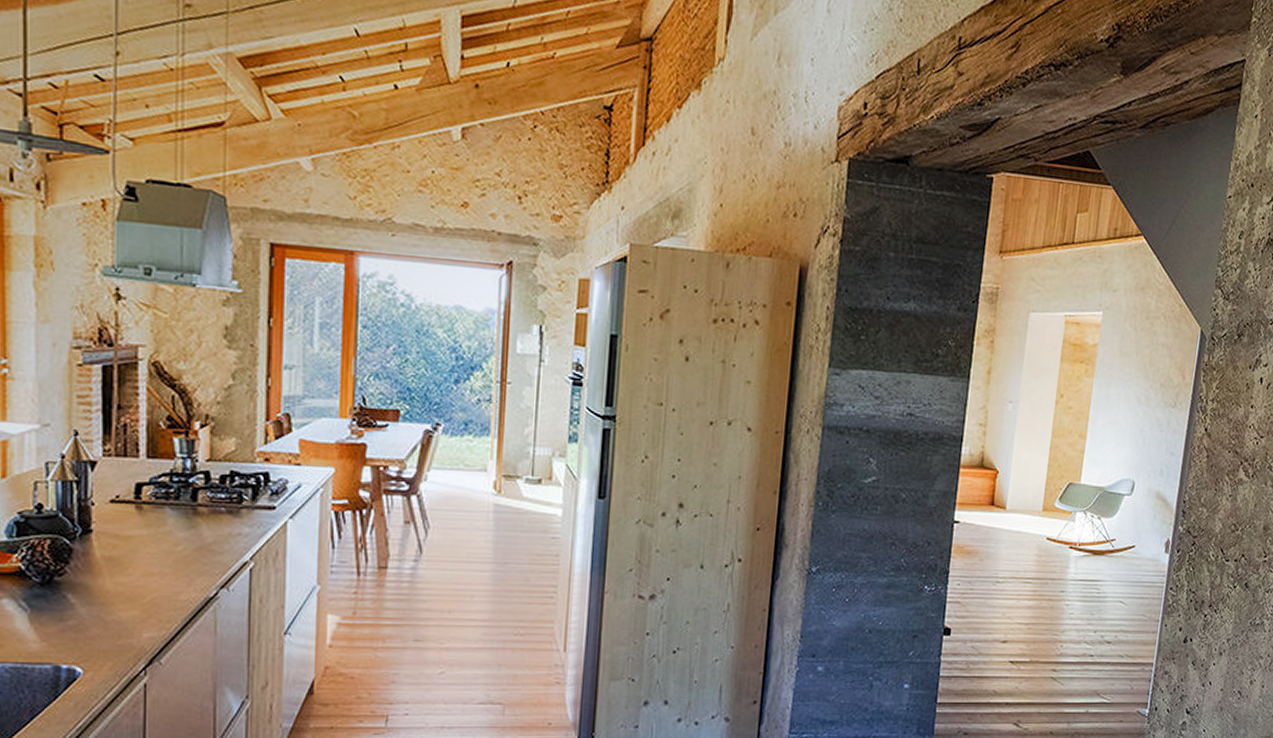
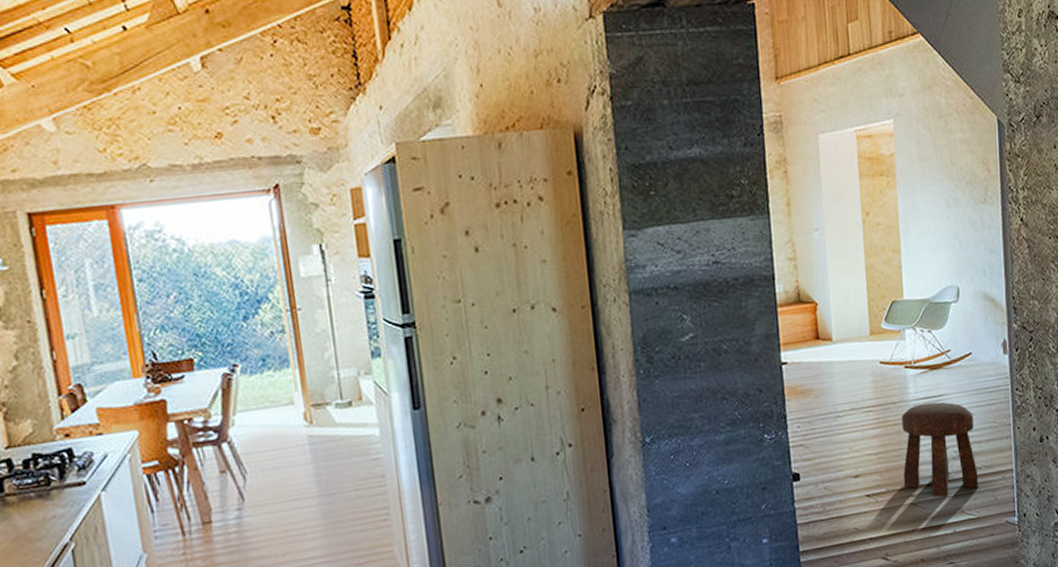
stool: none [1048,584,1125,677] -> present [901,402,978,497]

